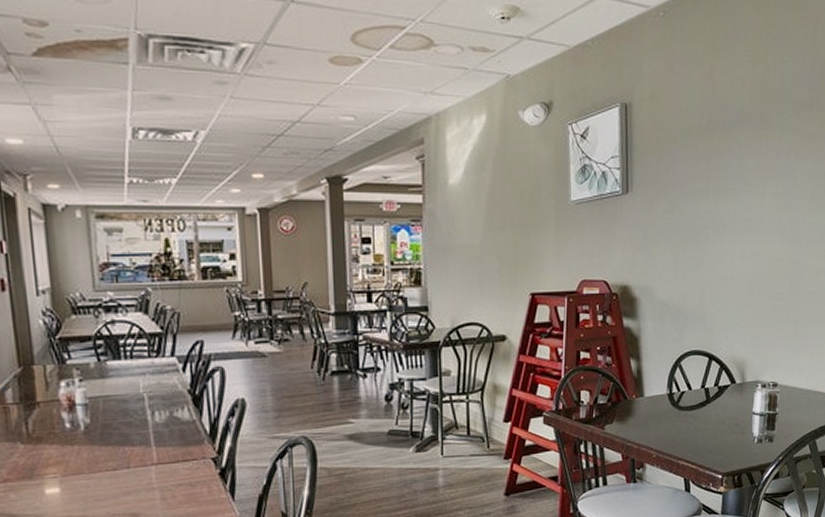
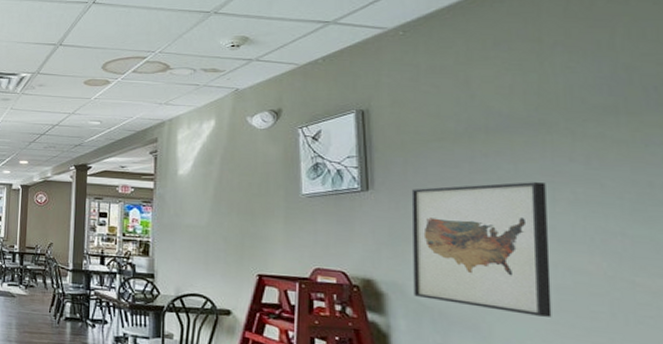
wall art: none [659,178,759,303] -> present [411,182,552,317]

